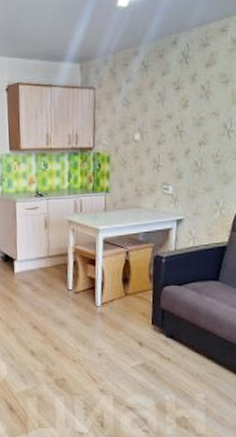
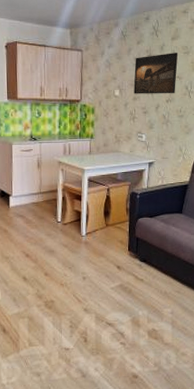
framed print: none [157,83,215,137] -> present [133,53,178,94]

